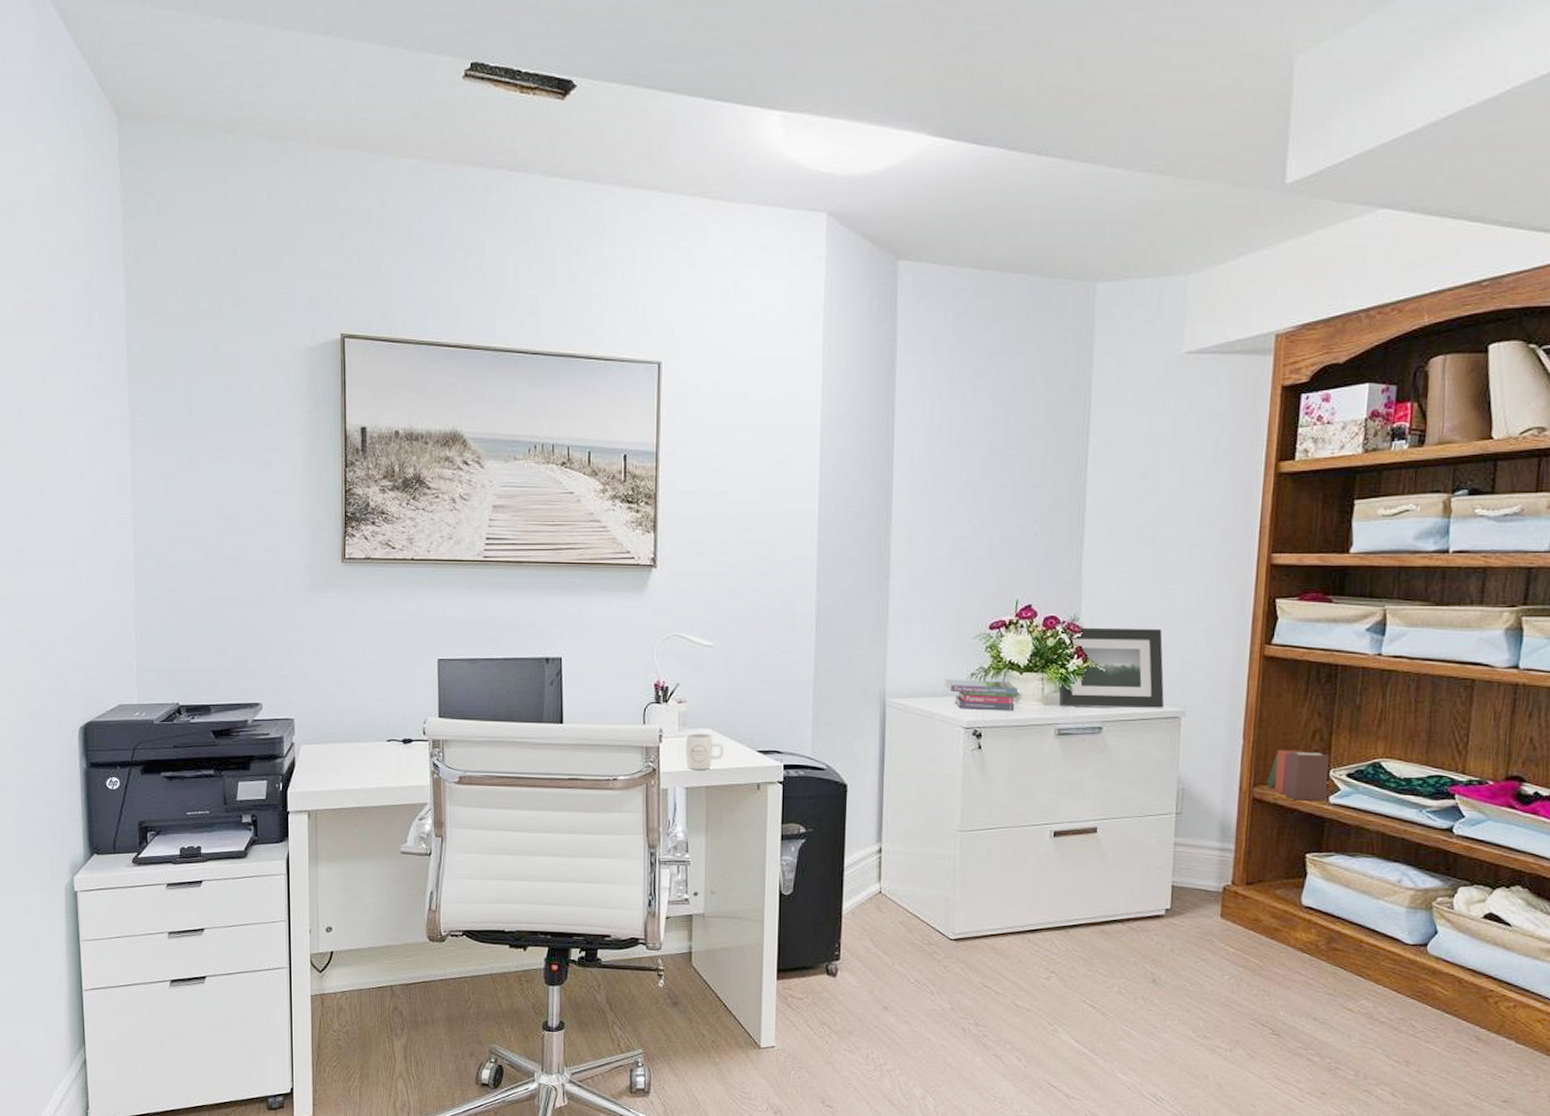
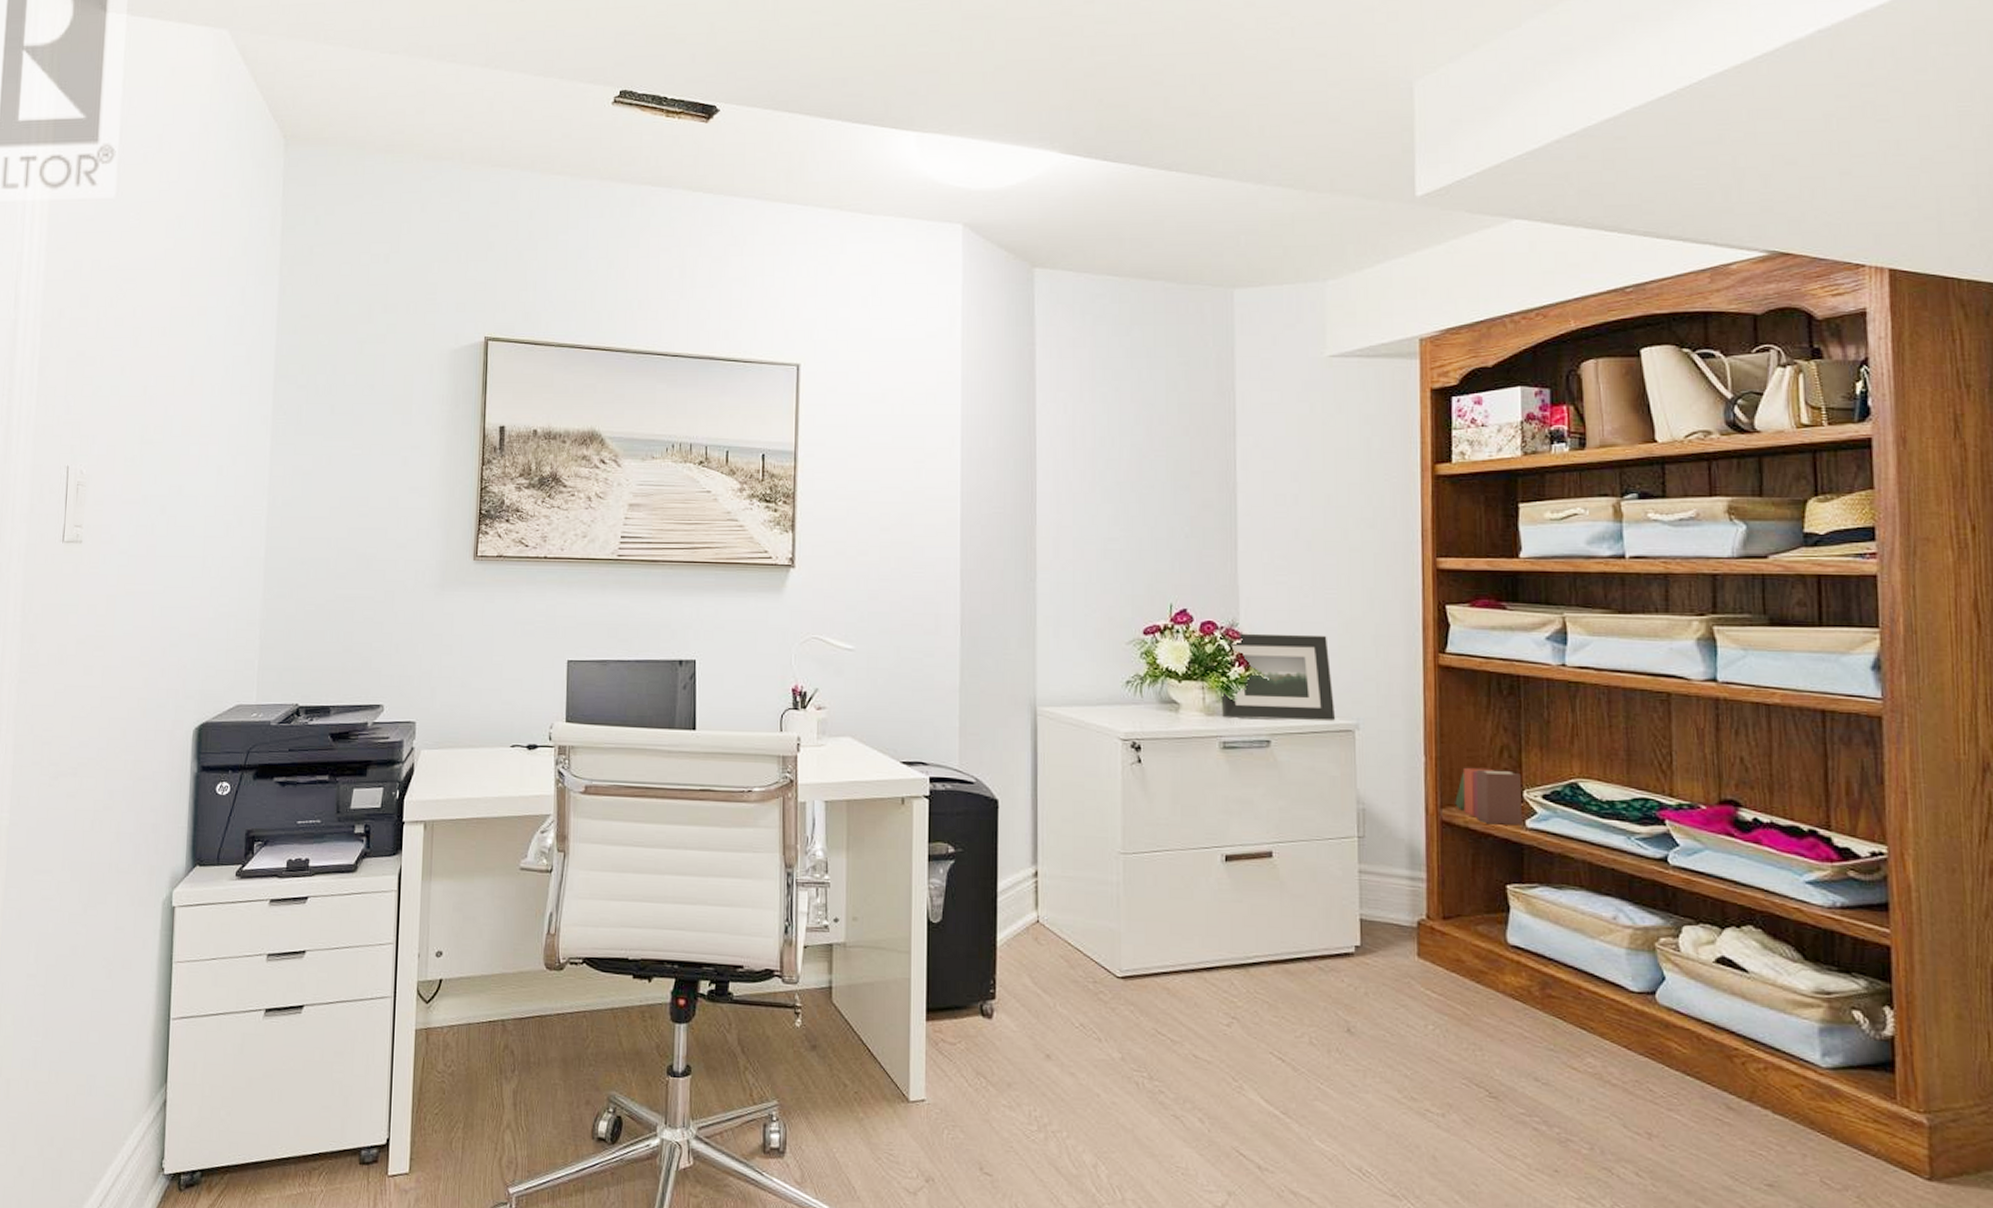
mug: present [685,733,724,770] -> none [825,742,866,782]
books: present [944,679,1018,712] -> none [1098,687,1177,722]

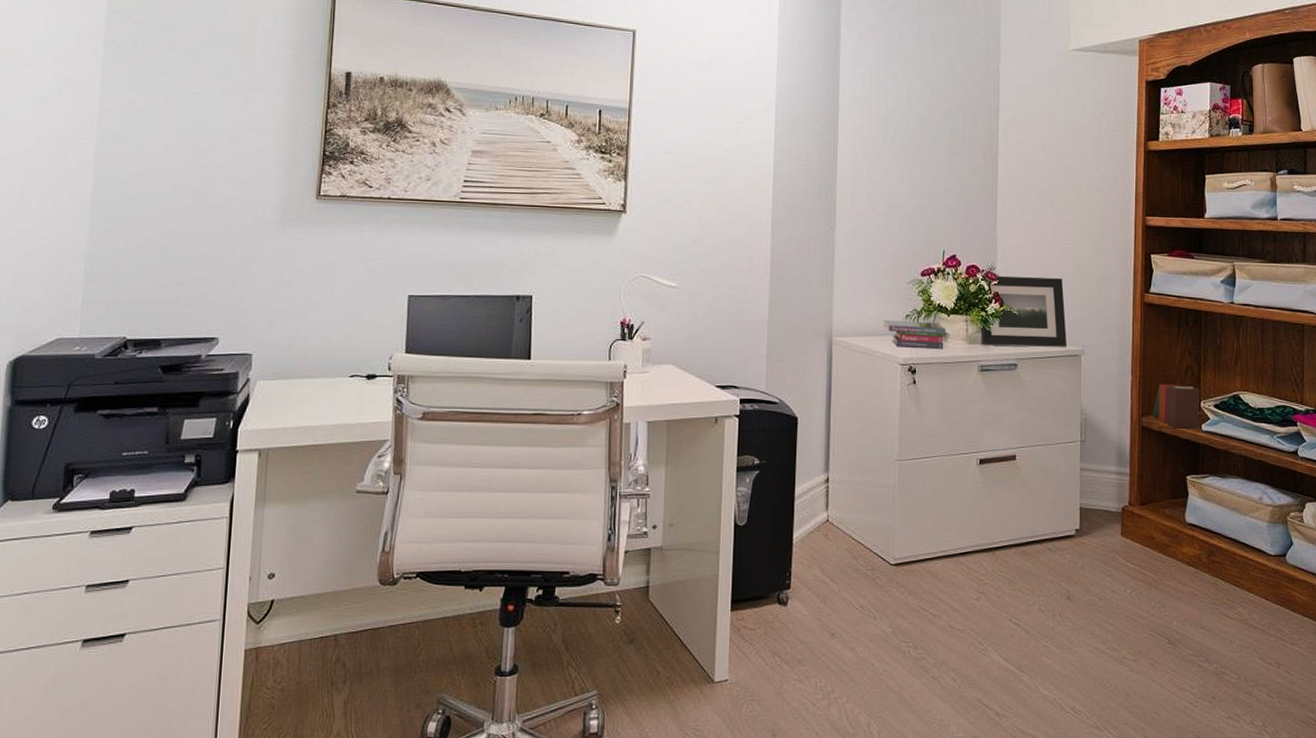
books: none [1098,687,1177,722] -> present [883,320,946,350]

